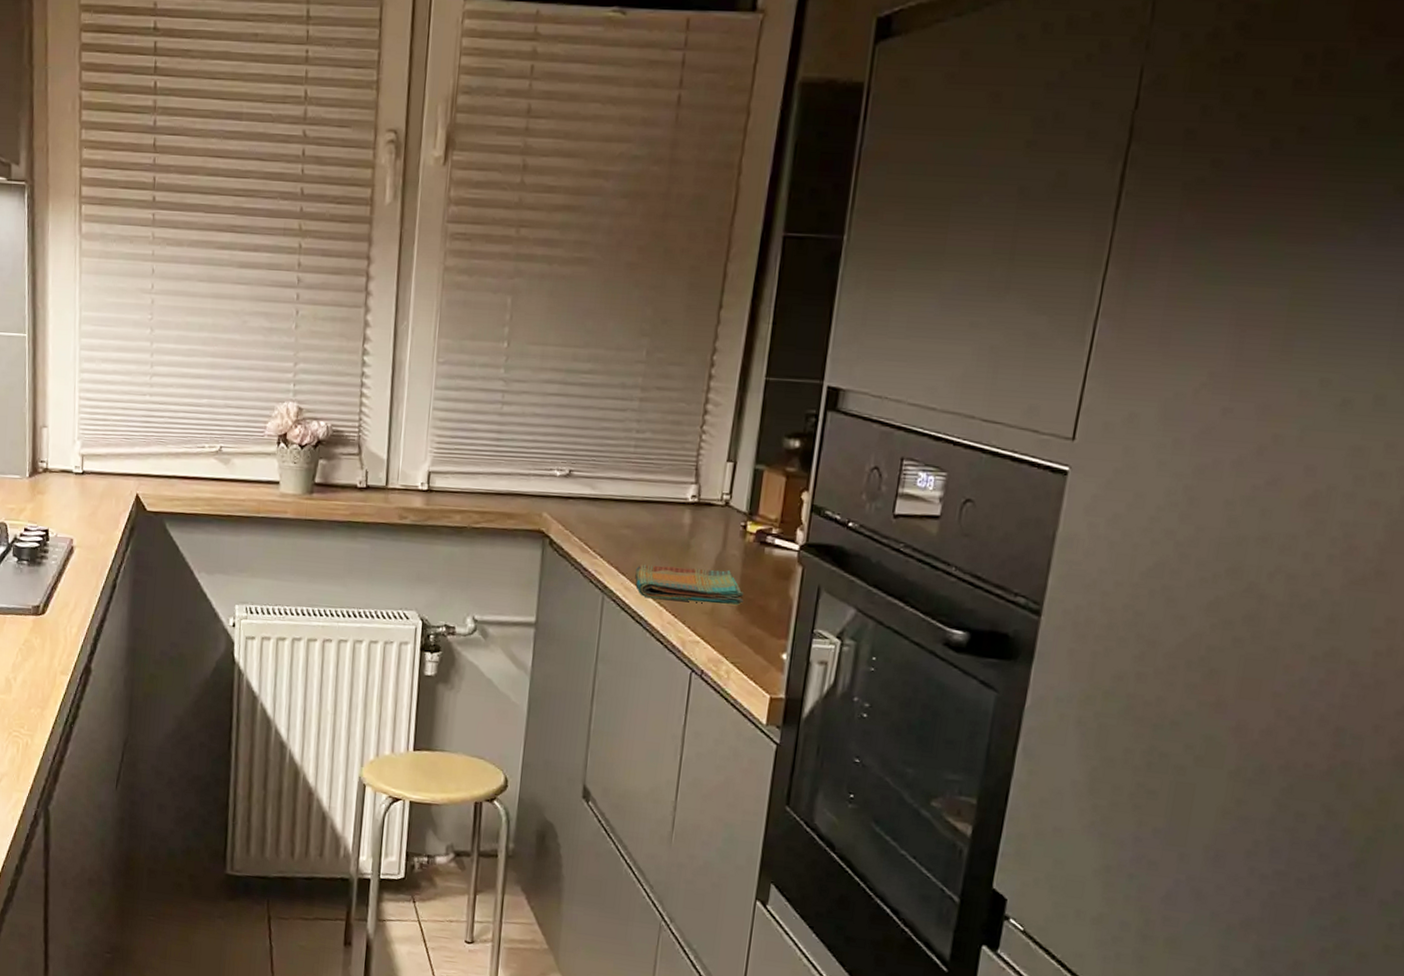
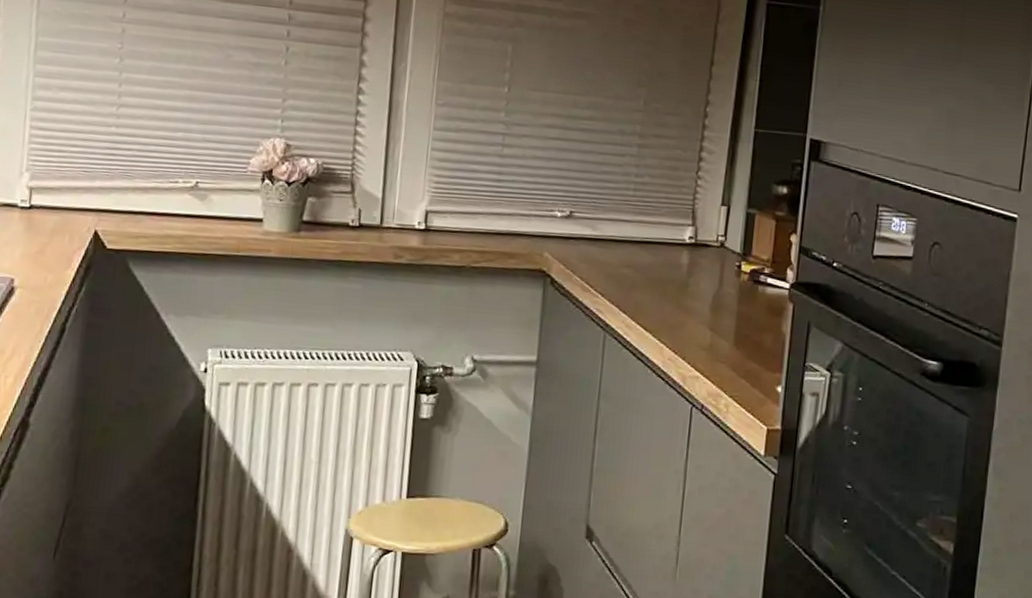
dish towel: present [635,564,744,606] -> none [636,302,740,342]

